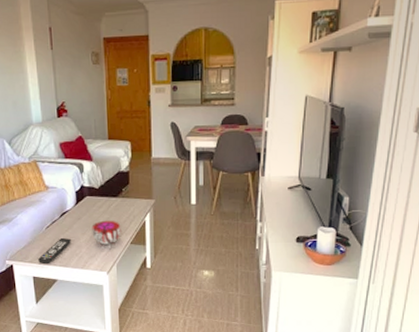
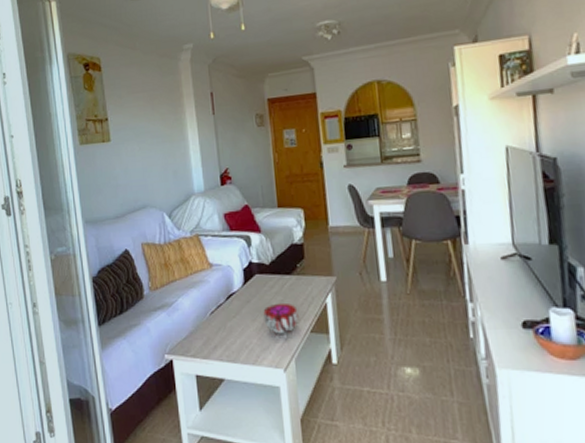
remote control: present [38,237,72,265] -> none [202,325,241,360]

